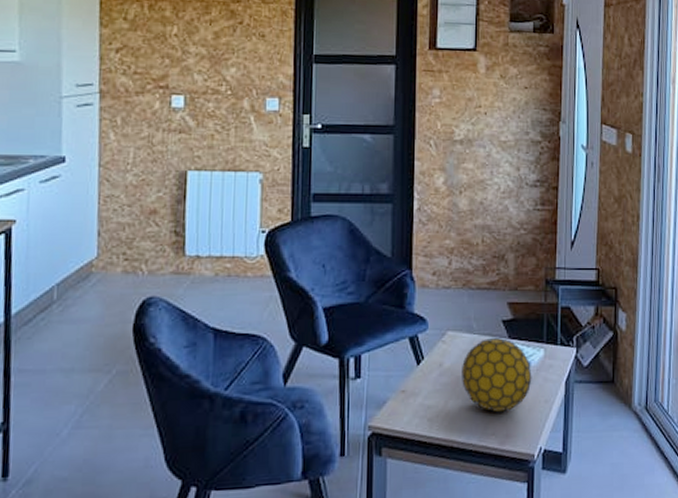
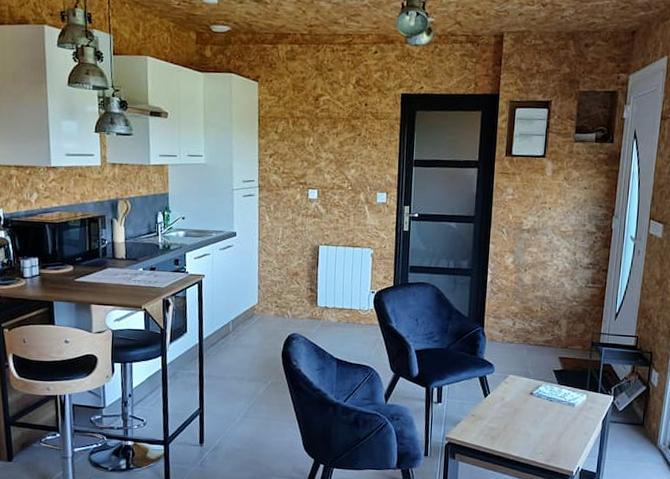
decorative ball: present [462,337,532,413] -> none [519,382,576,439]

